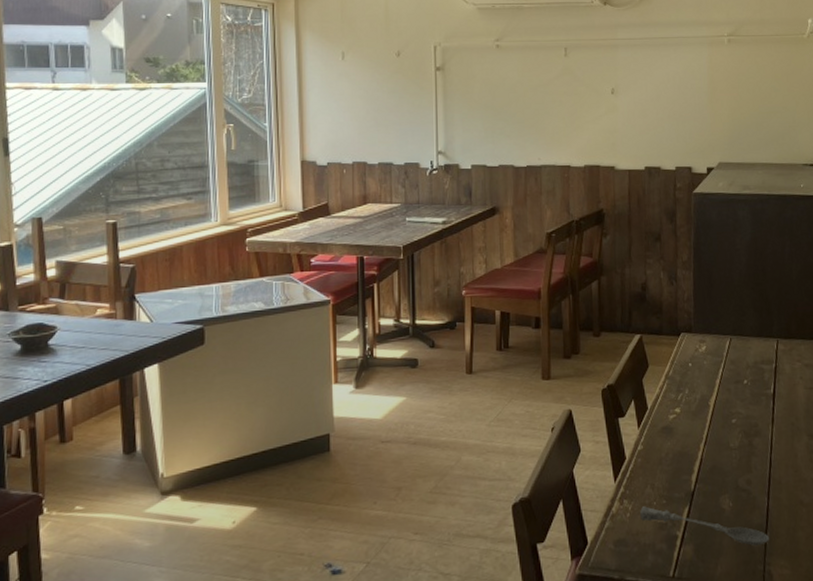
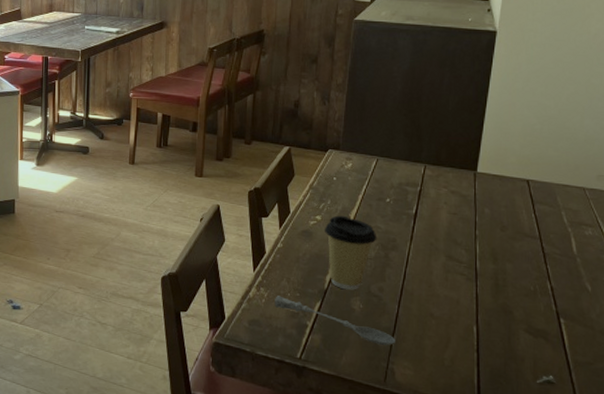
coffee cup: none [685,404,739,488] -> present [325,215,377,290]

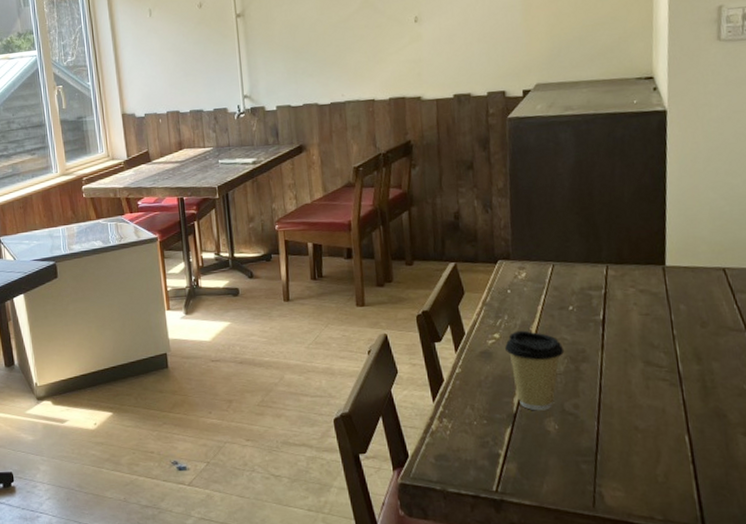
soupspoon: present [274,296,395,345] -> none [460,425,600,467]

